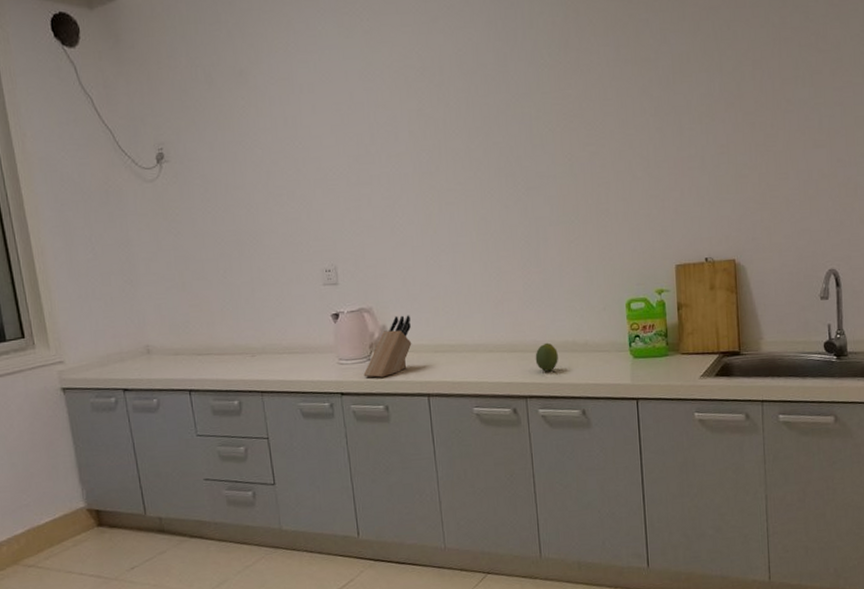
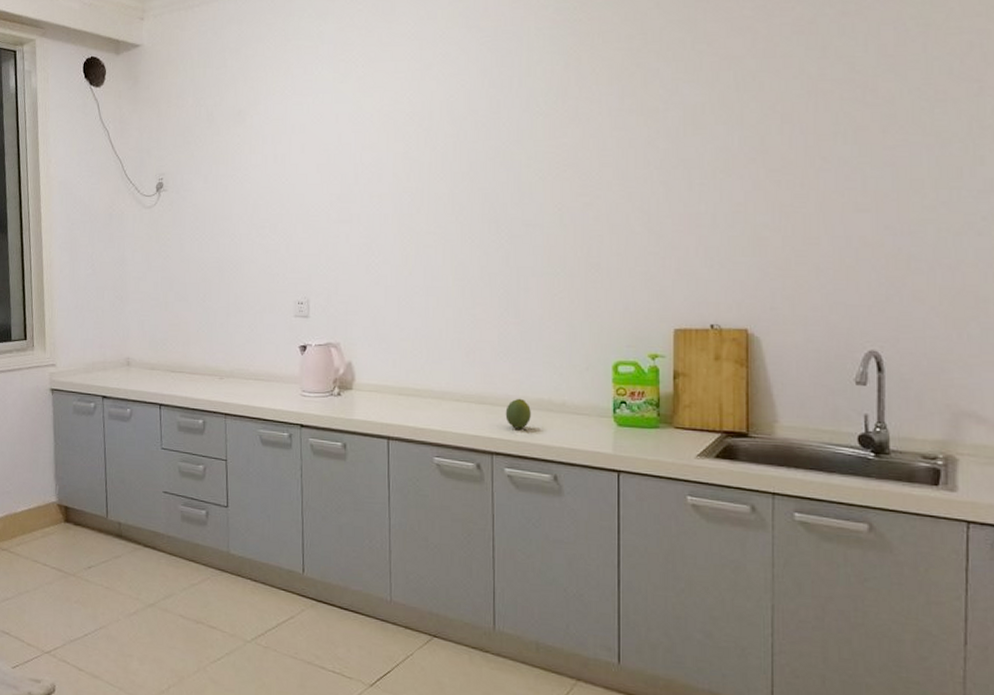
knife block: present [363,315,412,378] -> none [325,354,377,414]

